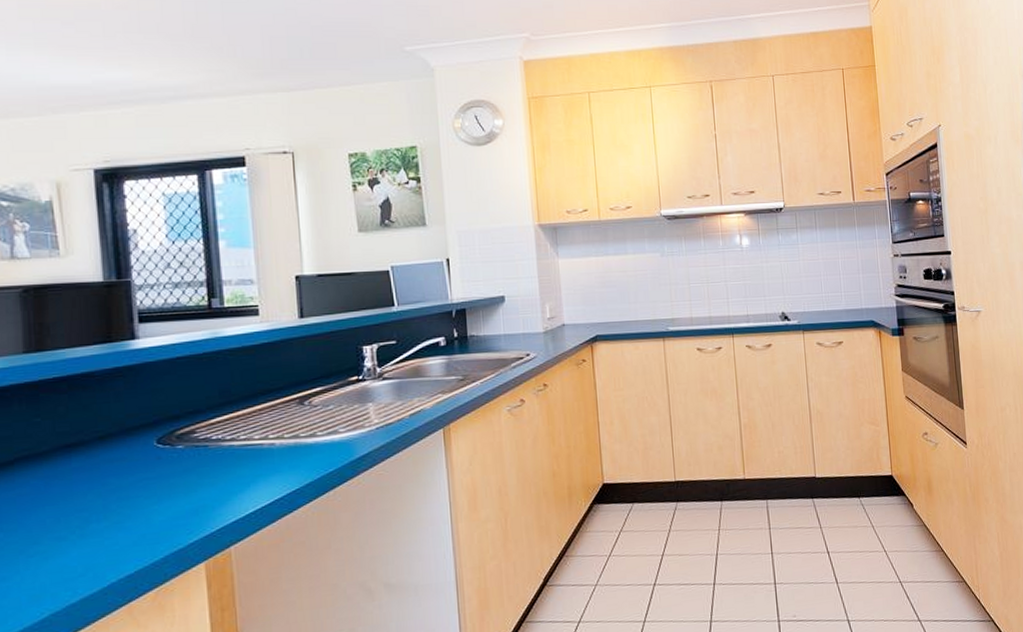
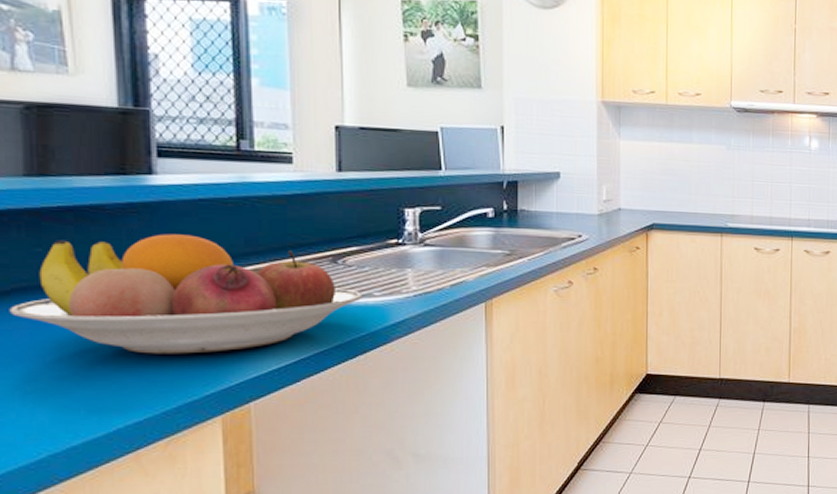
fruit bowl: none [13,391,329,509] -> present [9,234,363,354]

